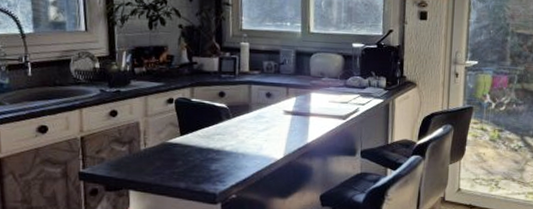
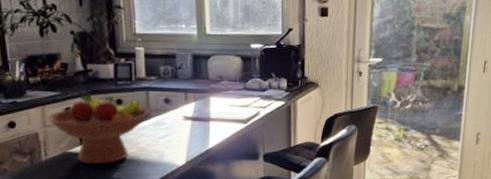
fruit bowl: none [149,84,250,156] -> present [47,92,149,165]

